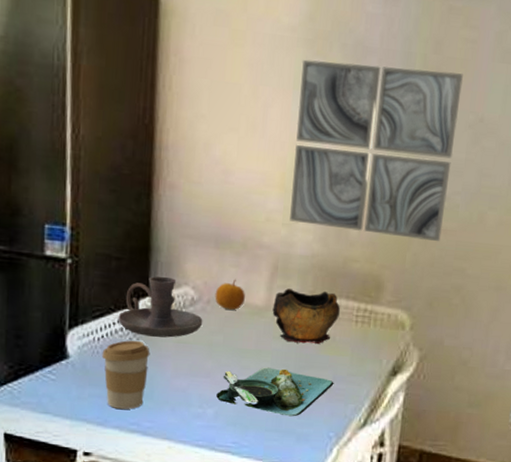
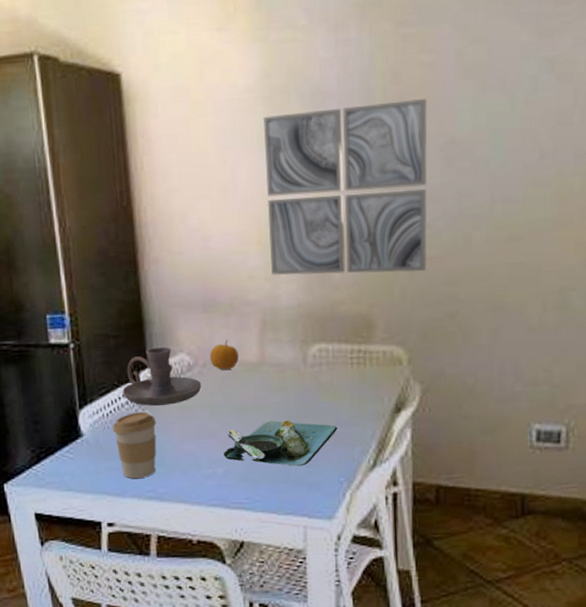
decorative bowl: present [272,288,340,344] -> none [266,338,334,393]

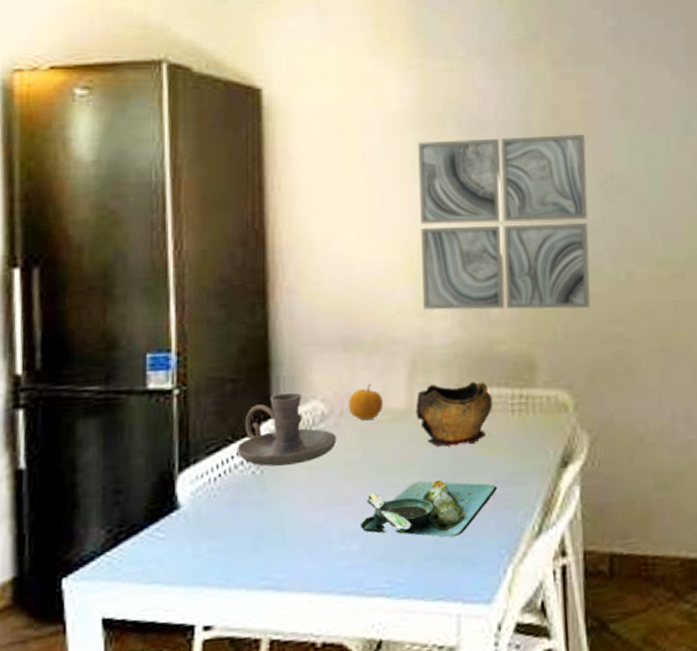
coffee cup: present [112,412,157,478] -> none [220,474,278,563]
decorative bowl: none [266,338,334,393] -> present [415,382,492,447]

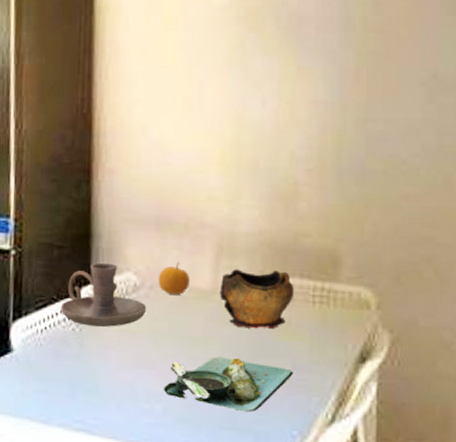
wall art: present [417,135,591,311] -> none [232,31,409,209]

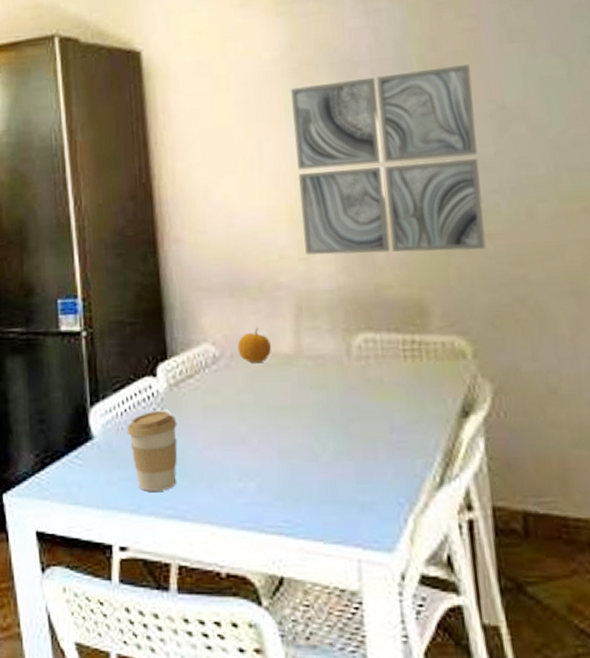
coffee cup: none [45,331,94,406] -> present [126,411,178,491]
candle holder: present [60,263,147,327] -> none [139,335,229,404]
platter: present [164,356,293,413] -> none [256,424,393,482]
decorative bowl: present [219,269,294,329] -> none [303,327,383,392]
wall art: none [232,31,409,209] -> present [290,64,486,256]

